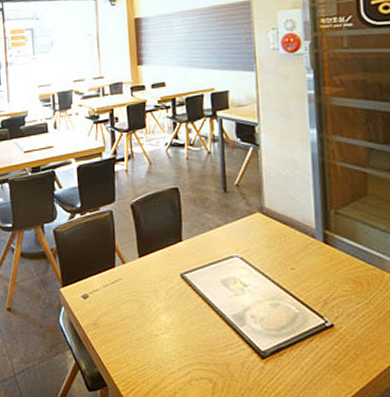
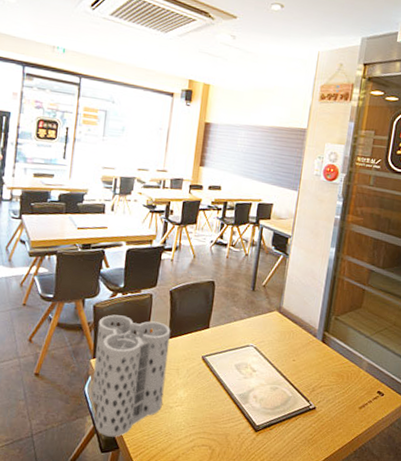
utensil holder: none [61,238,146,373] -> present [91,314,171,437]

